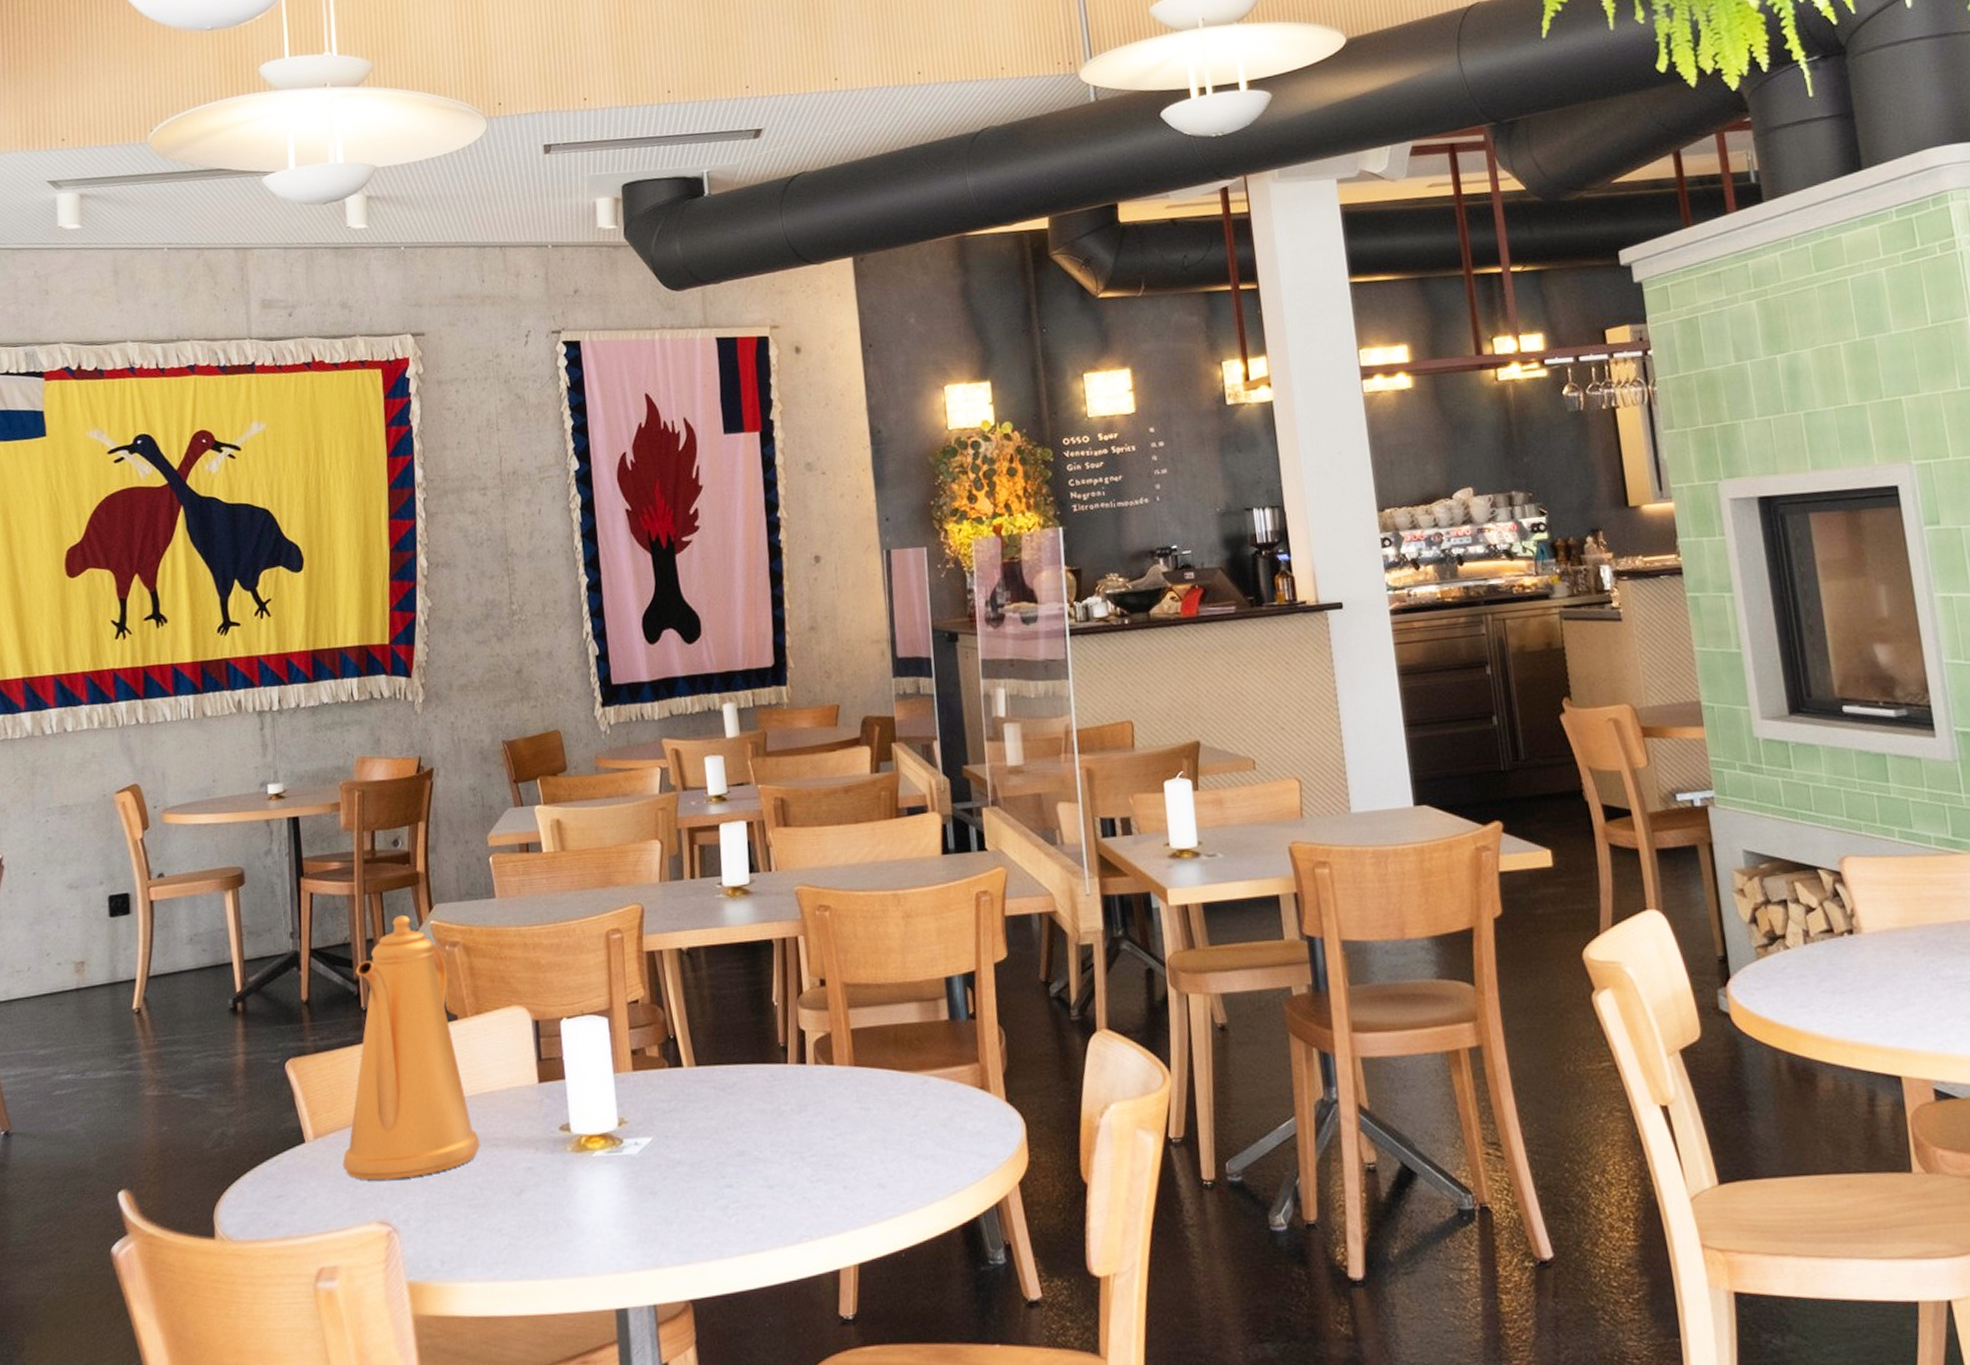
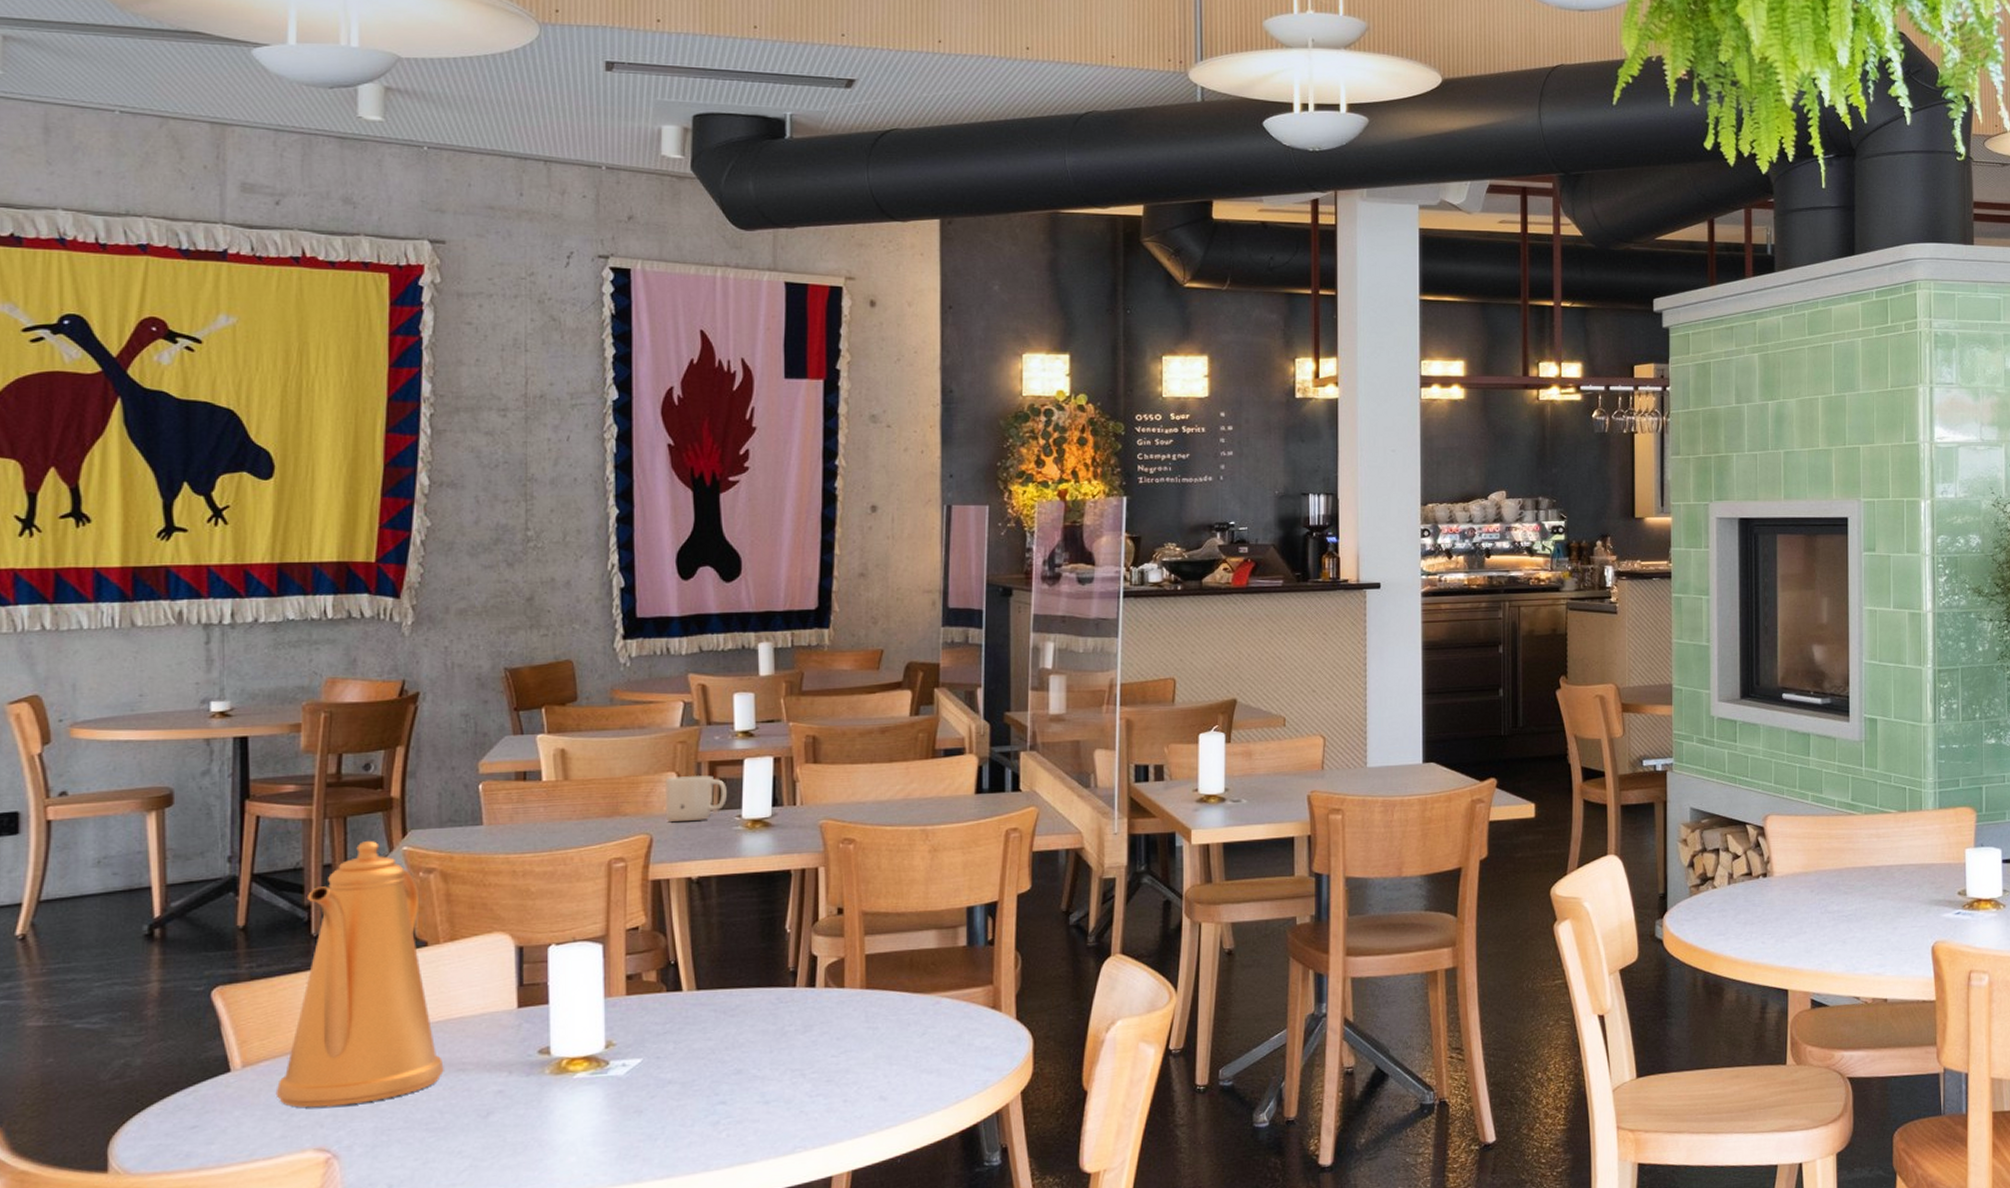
mug: none [650,842,707,892] -> present [665,775,727,823]

